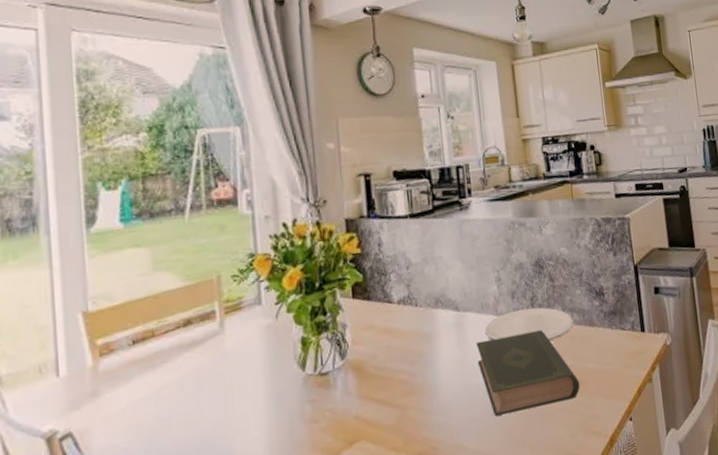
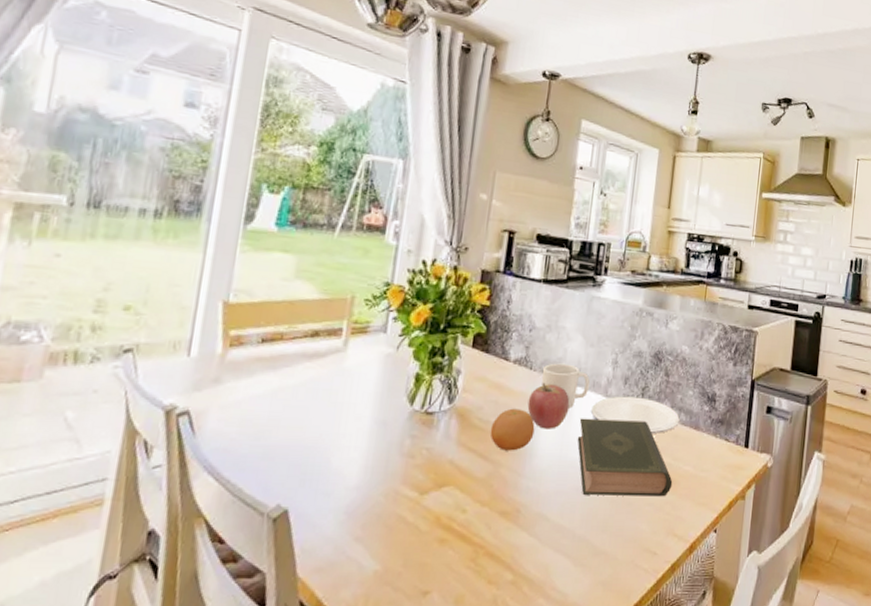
fruit: none [389,347,434,393] -> present [490,408,535,451]
apple: none [420,315,463,362] -> present [527,382,570,429]
mug: none [428,291,479,336] -> present [542,363,591,409]

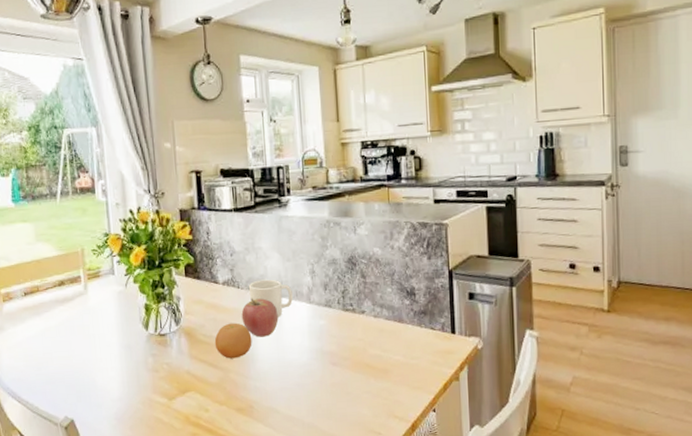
book: present [577,418,673,497] -> none [289,320,386,389]
plate: present [591,396,680,433] -> none [299,300,383,330]

